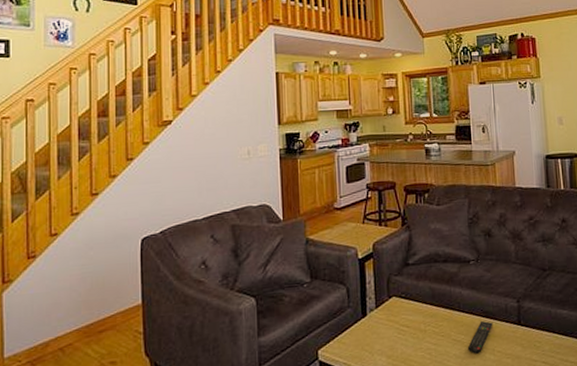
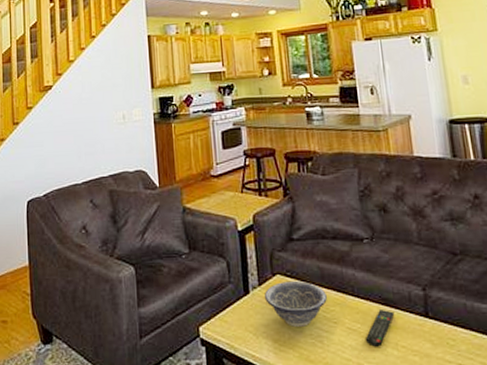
decorative bowl: none [381,301,436,343] -> present [265,280,327,327]

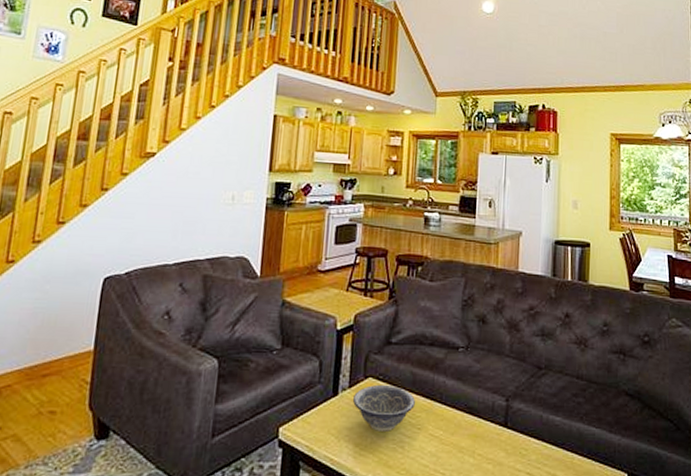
remote control: present [364,308,395,347] -> none [444,416,477,454]

